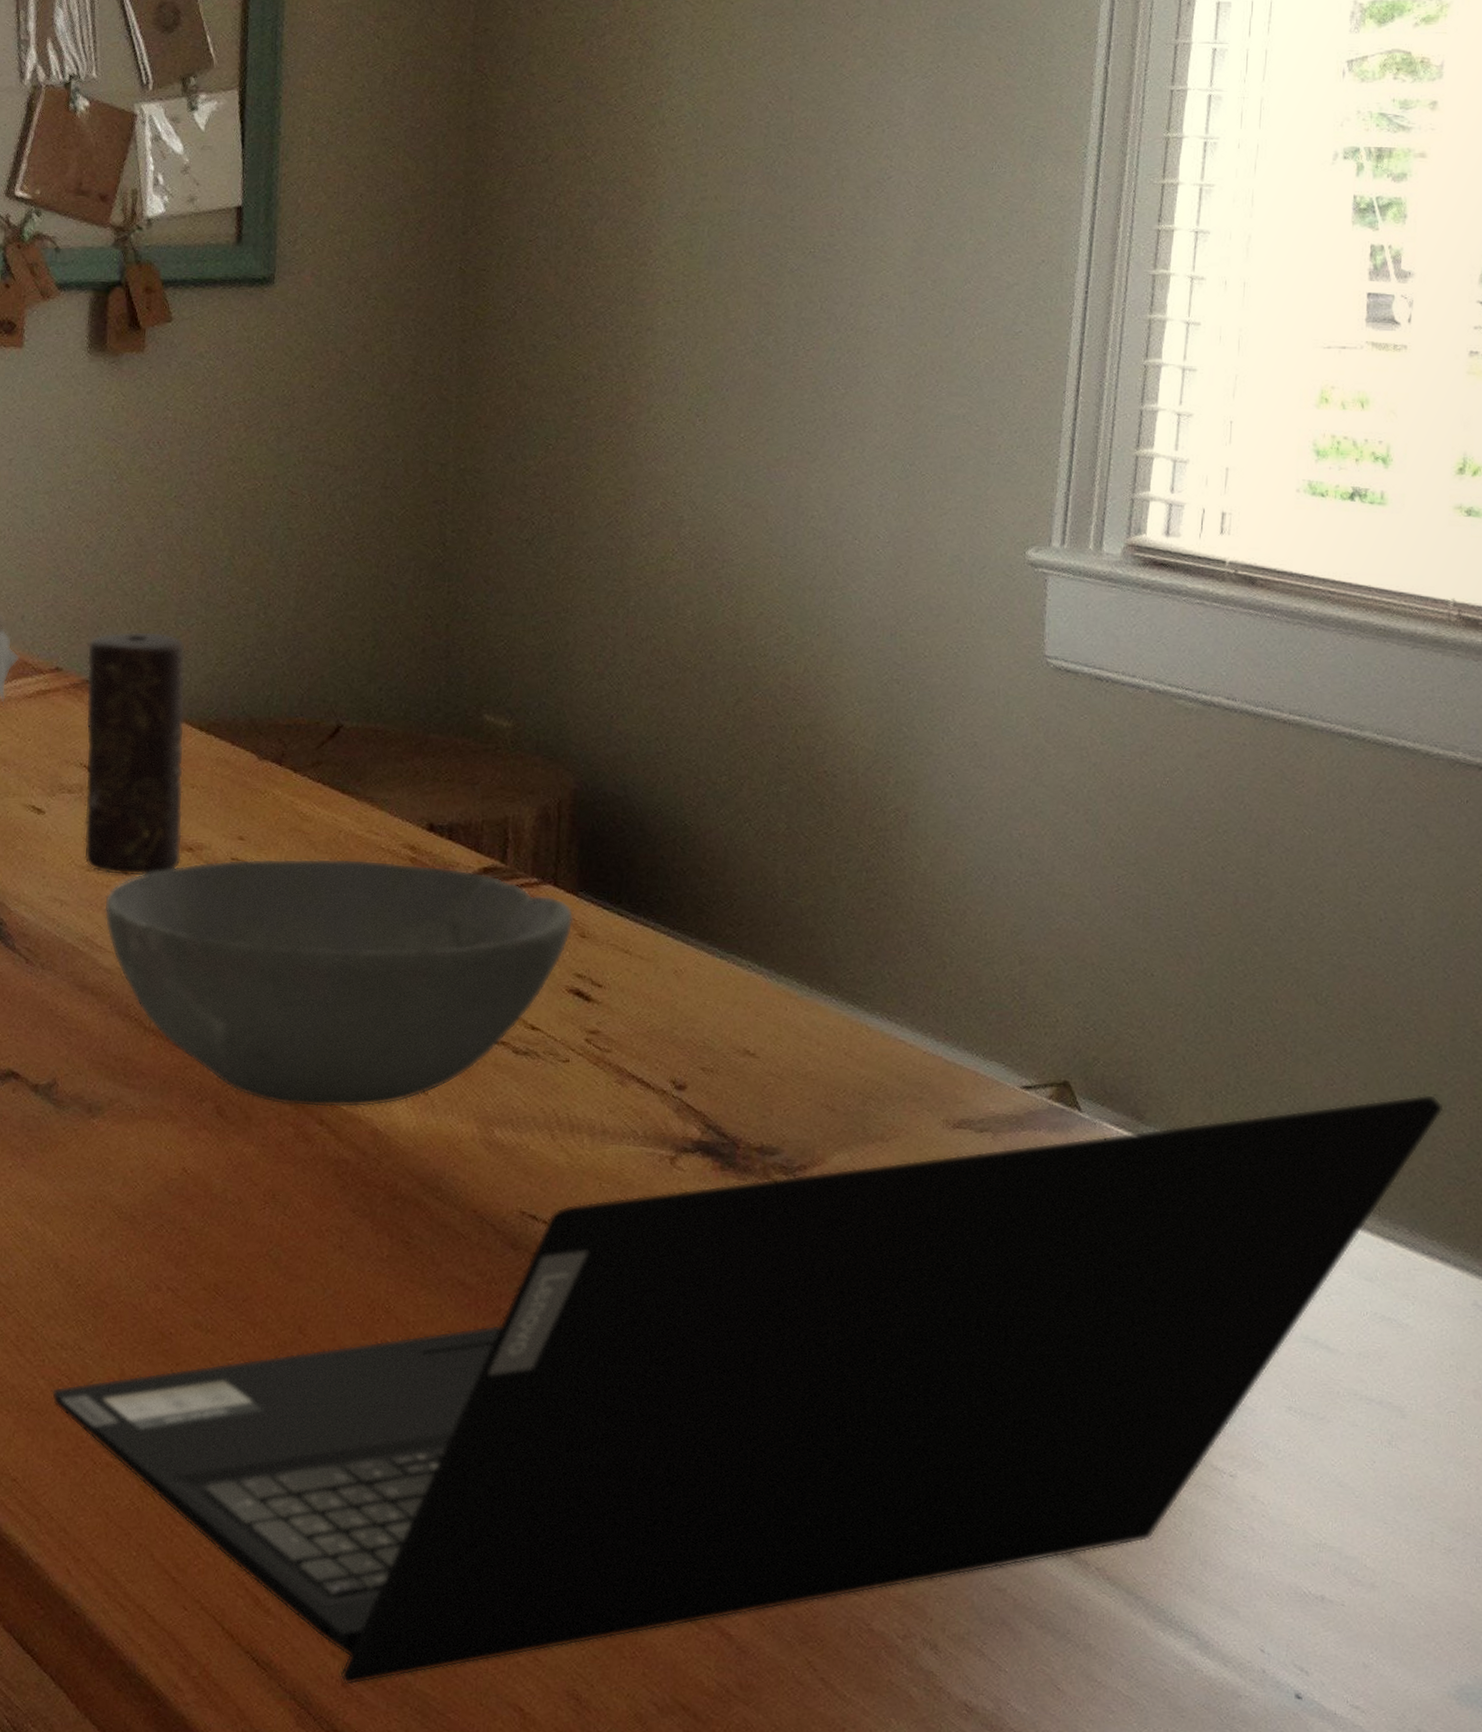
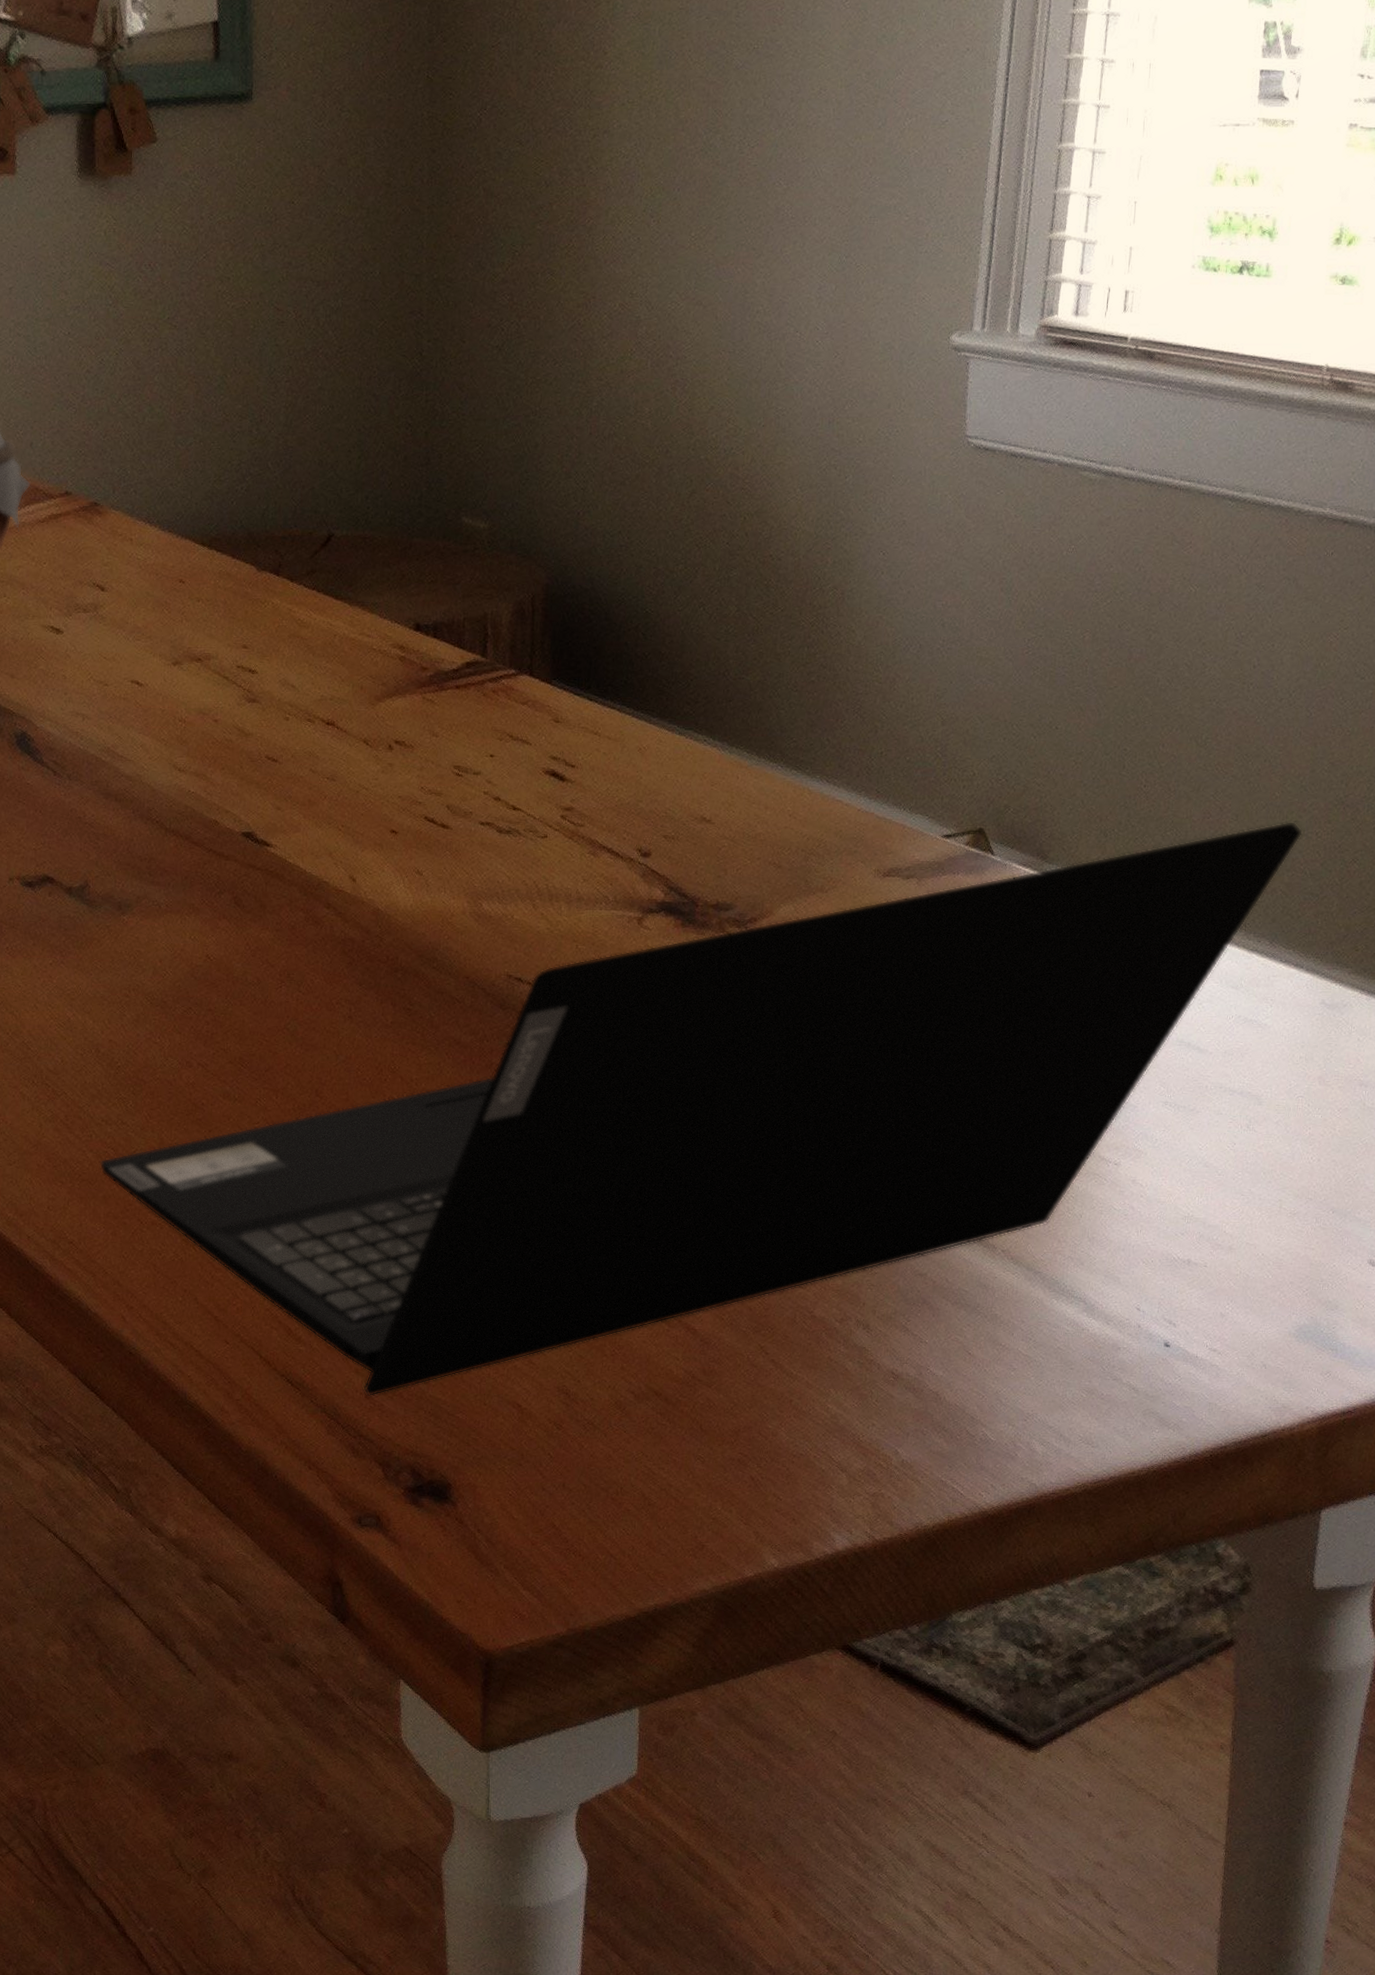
candle: present [83,631,186,877] -> none [94,452,191,689]
bowl: present [103,858,574,1108] -> none [122,660,548,893]

